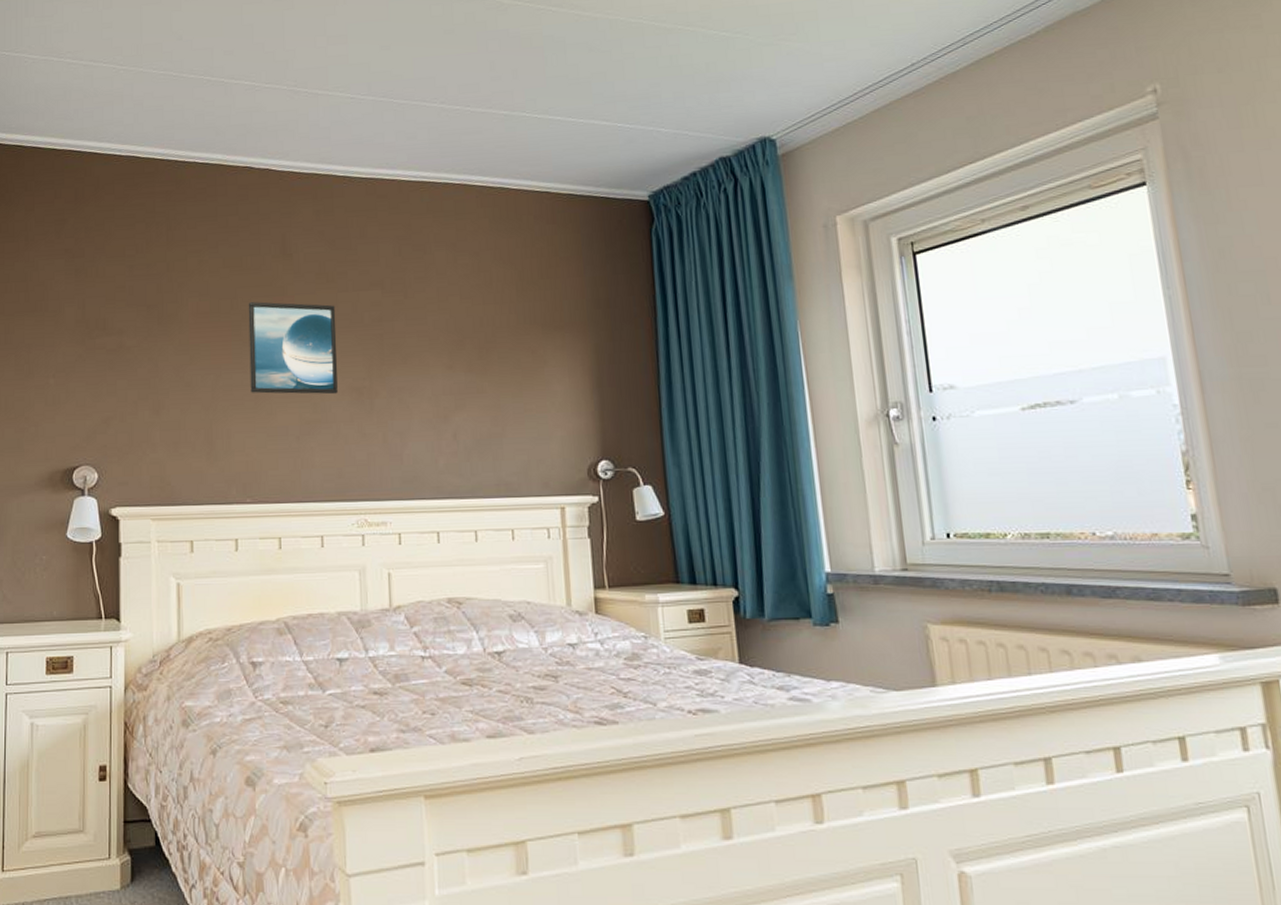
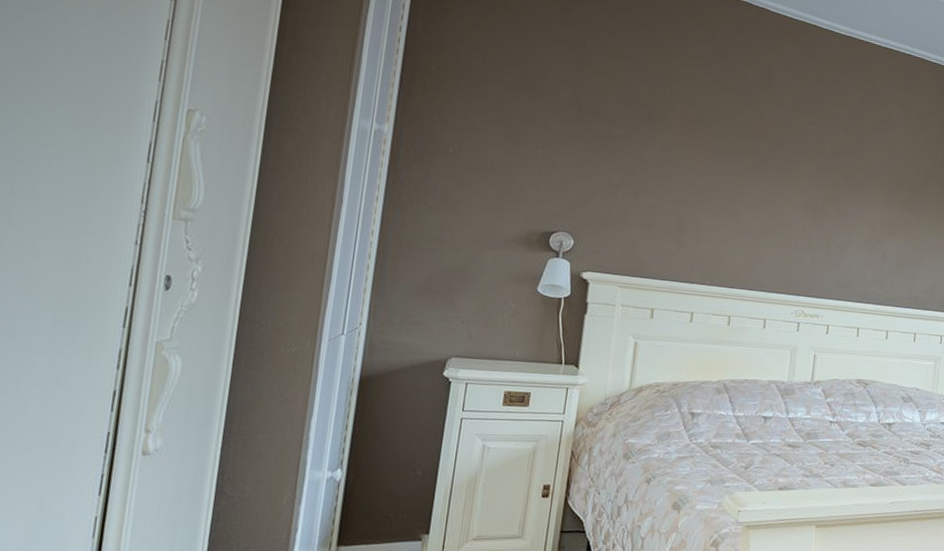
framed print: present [248,302,338,395] -> none [722,118,804,208]

